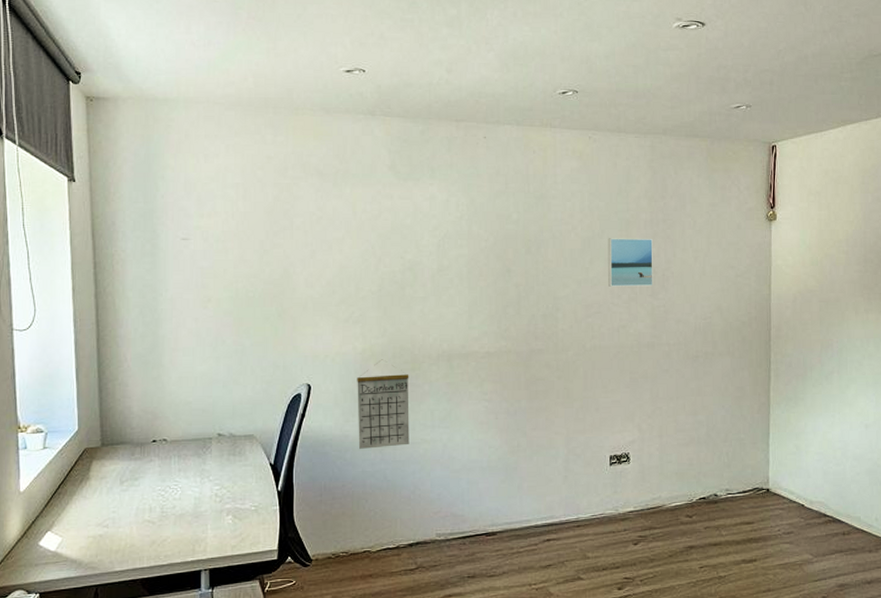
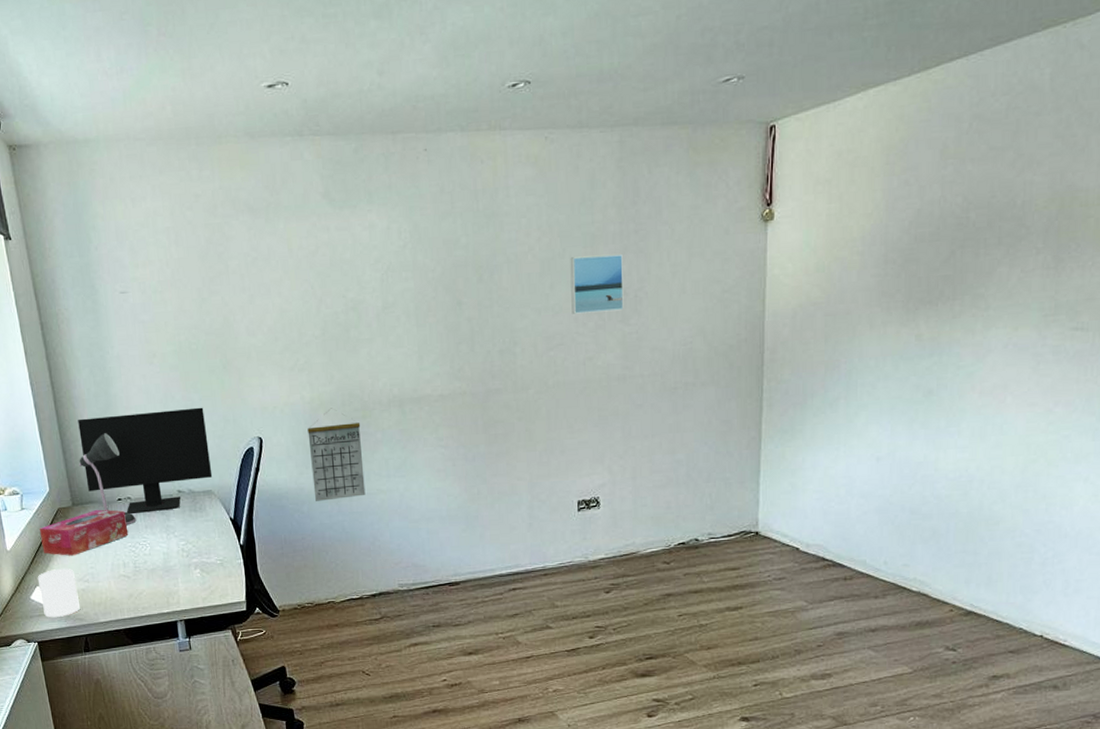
cup: none [50,513,94,565] -> present [37,569,80,617]
tissue box: none [60,450,159,499] -> present [39,509,129,556]
desk lamp: none [114,373,170,468] -> present [78,433,137,526]
computer monitor: none [119,352,256,456] -> present [78,407,213,514]

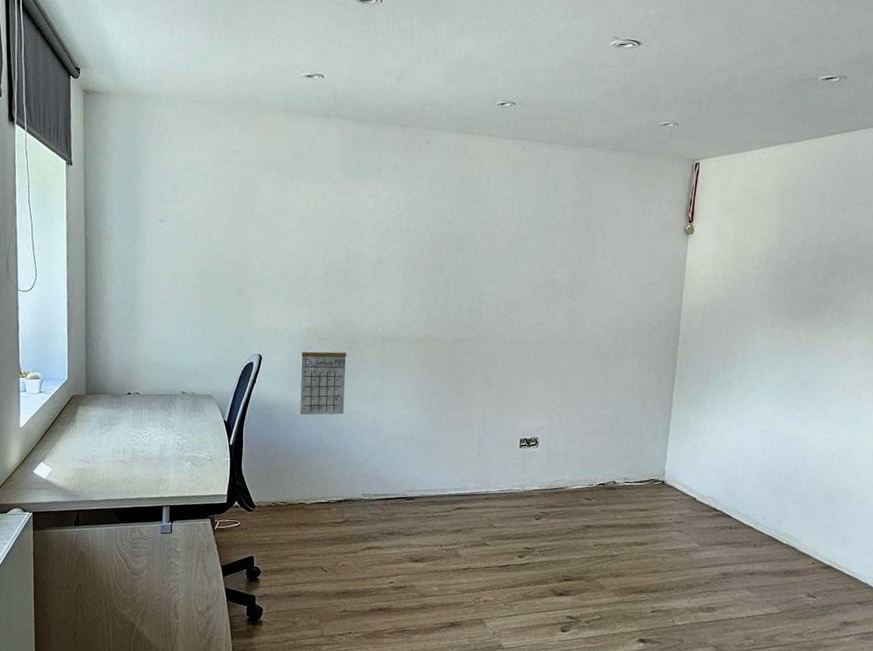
cup: present [37,569,80,617] -> none [43,448,78,492]
tissue box: present [39,509,129,556] -> none [52,400,132,438]
computer monitor: present [78,407,213,514] -> none [102,320,215,408]
desk lamp: present [78,433,137,526] -> none [98,335,141,417]
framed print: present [570,253,624,314] -> none [530,241,575,289]

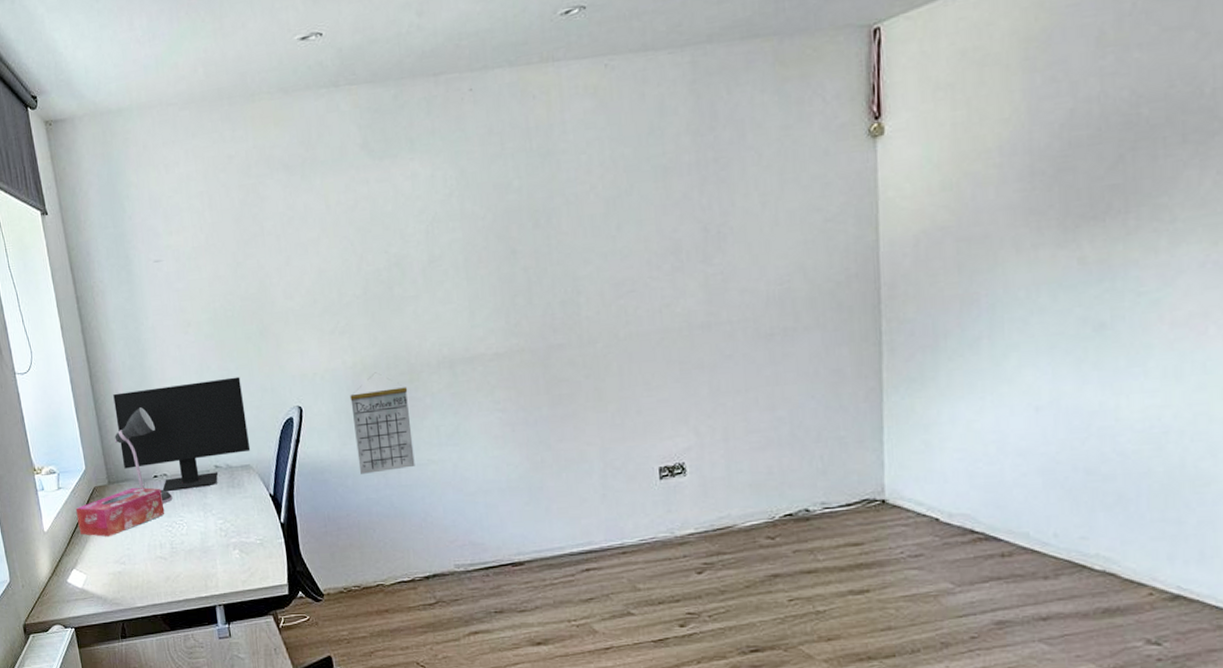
tissue box: none [52,400,132,438] -> present [75,487,165,537]
desk lamp: none [98,335,141,417] -> present [114,407,173,504]
computer monitor: none [102,320,215,408] -> present [113,376,251,491]

